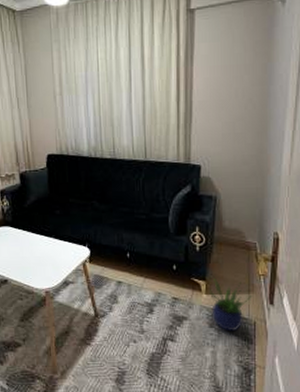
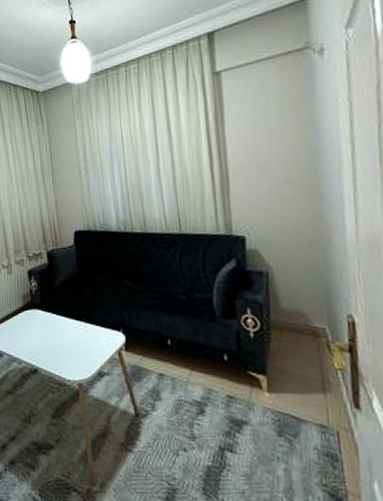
potted plant: present [208,279,253,332] -> none [271,373,330,443]

